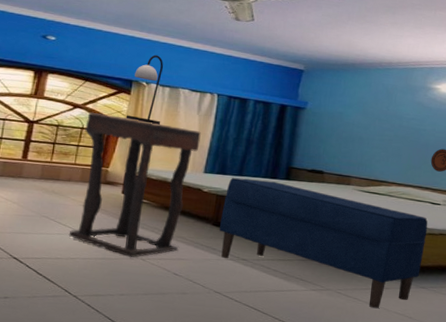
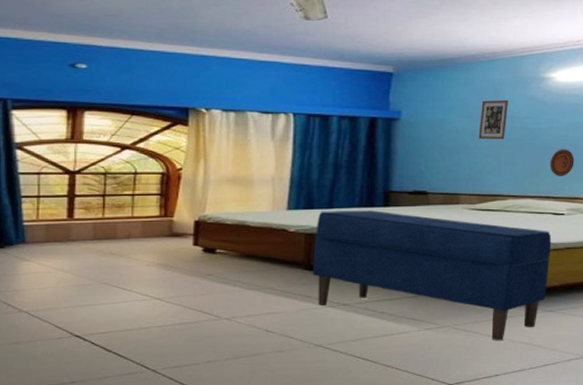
side table: present [68,112,201,258] -> none [136,153,279,318]
table lamp: present [125,54,164,125] -> none [186,73,229,158]
picture frame: none [371,101,399,136] -> present [478,99,508,140]

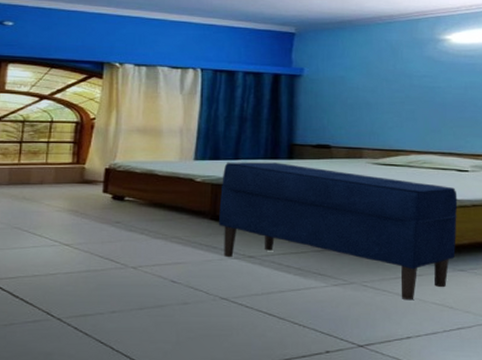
picture frame: present [478,99,508,140] -> none [378,59,406,97]
decorative plate: present [550,149,575,176] -> none [450,107,475,133]

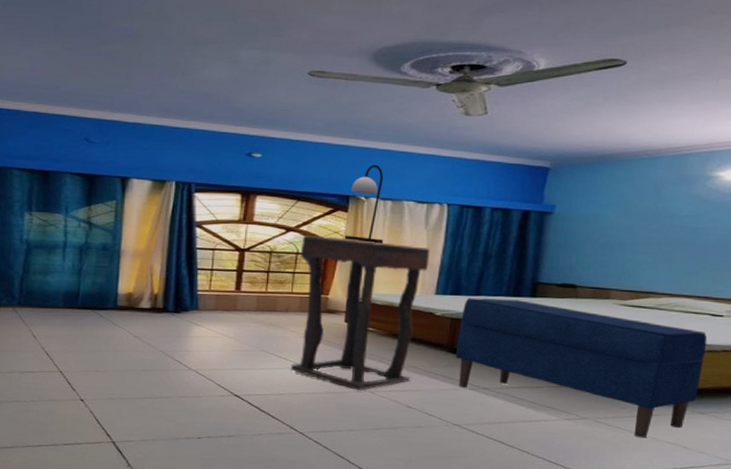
side table: none [45,103,187,266] -> present [290,235,430,390]
table lamp: none [99,31,140,110] -> present [344,164,384,244]

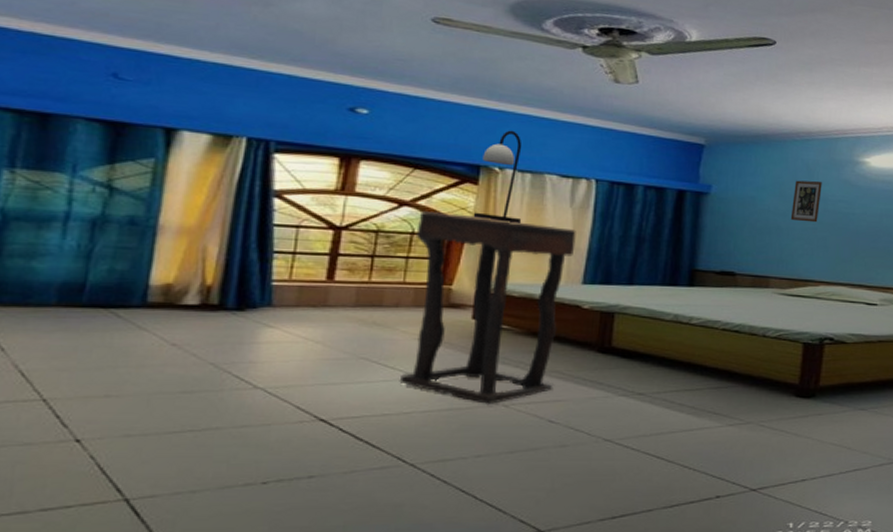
bench: present [456,297,708,438] -> none [607,287,864,441]
picture frame: none [634,197,670,238] -> present [790,180,822,223]

